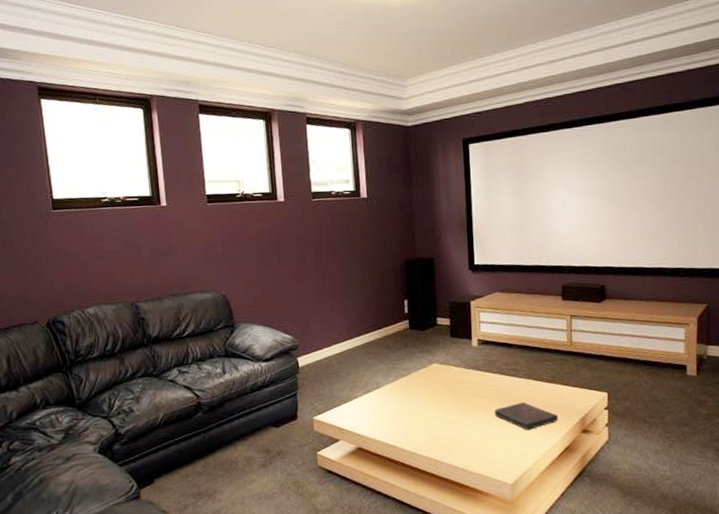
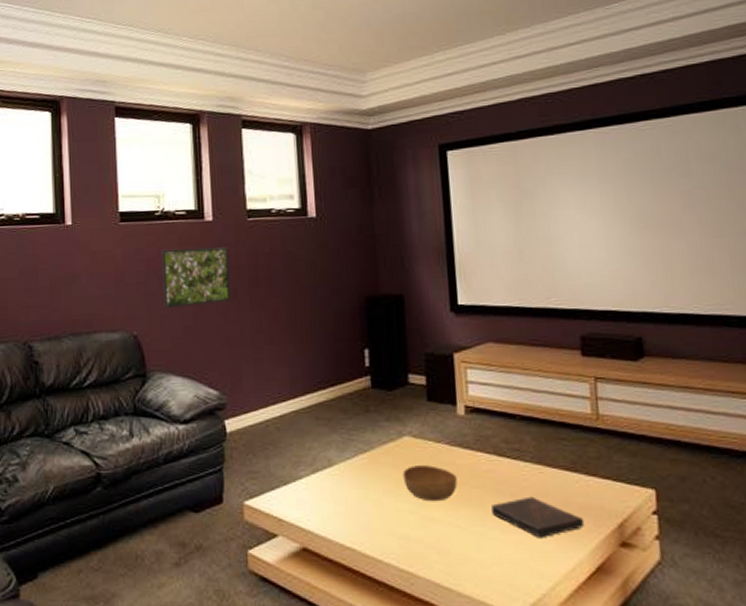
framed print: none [242,222,300,273] -> present [161,247,231,309]
bowl: none [432,384,471,410] -> present [402,465,458,502]

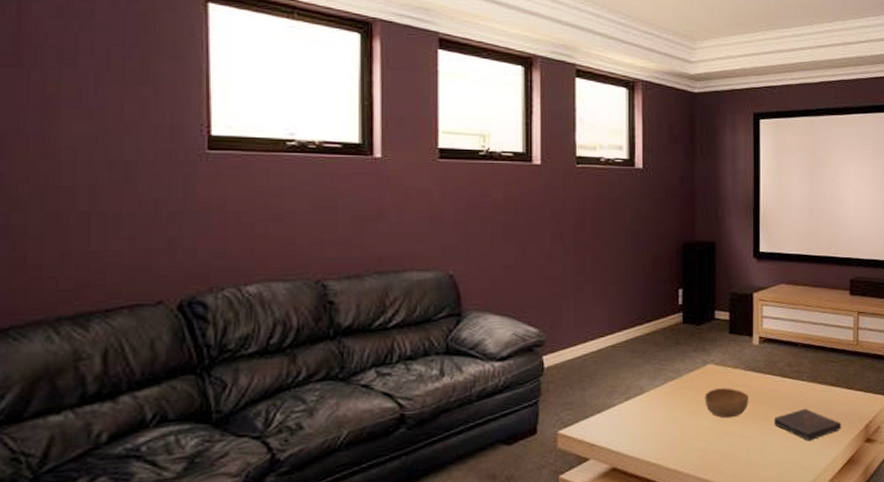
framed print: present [161,247,231,309] -> none [483,189,555,249]

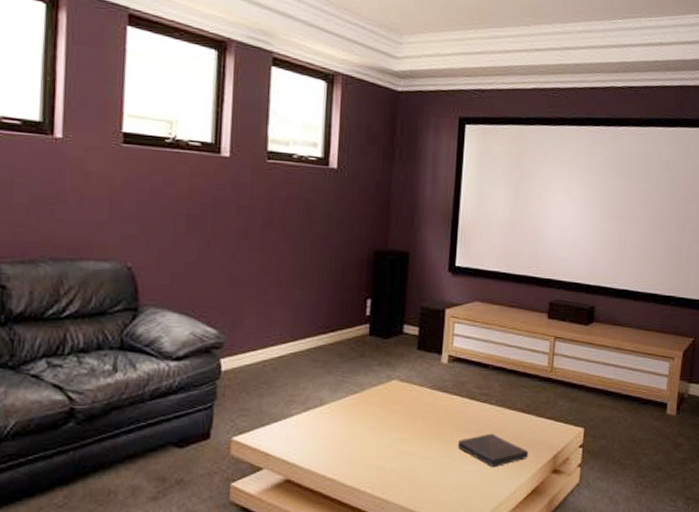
bowl: present [704,388,749,419] -> none [386,406,433,438]

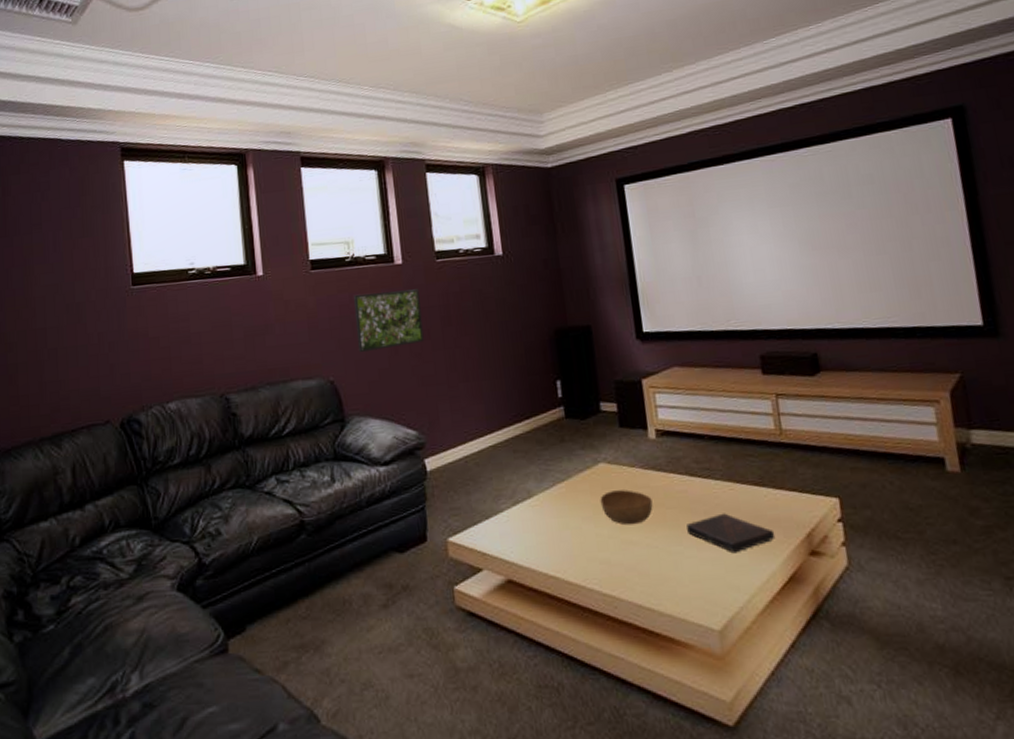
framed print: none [165,179,243,243] -> present [353,289,424,353]
bowl: none [386,406,433,438] -> present [600,489,653,526]

